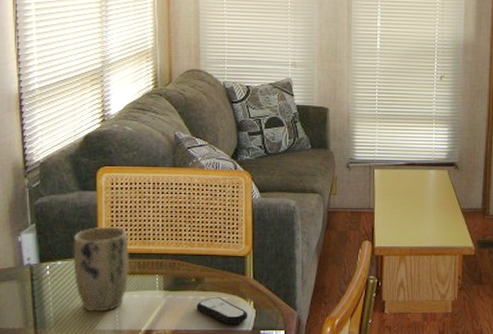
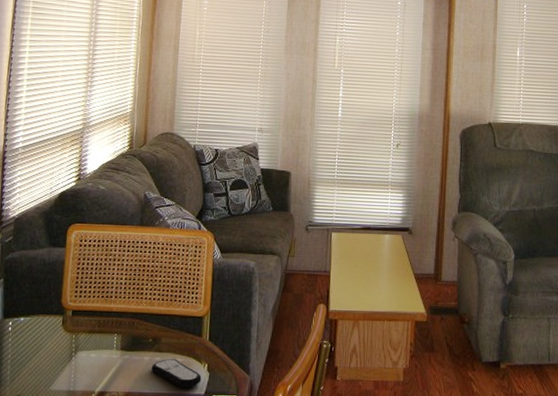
plant pot: present [73,226,130,312] -> none [34,283,91,371]

